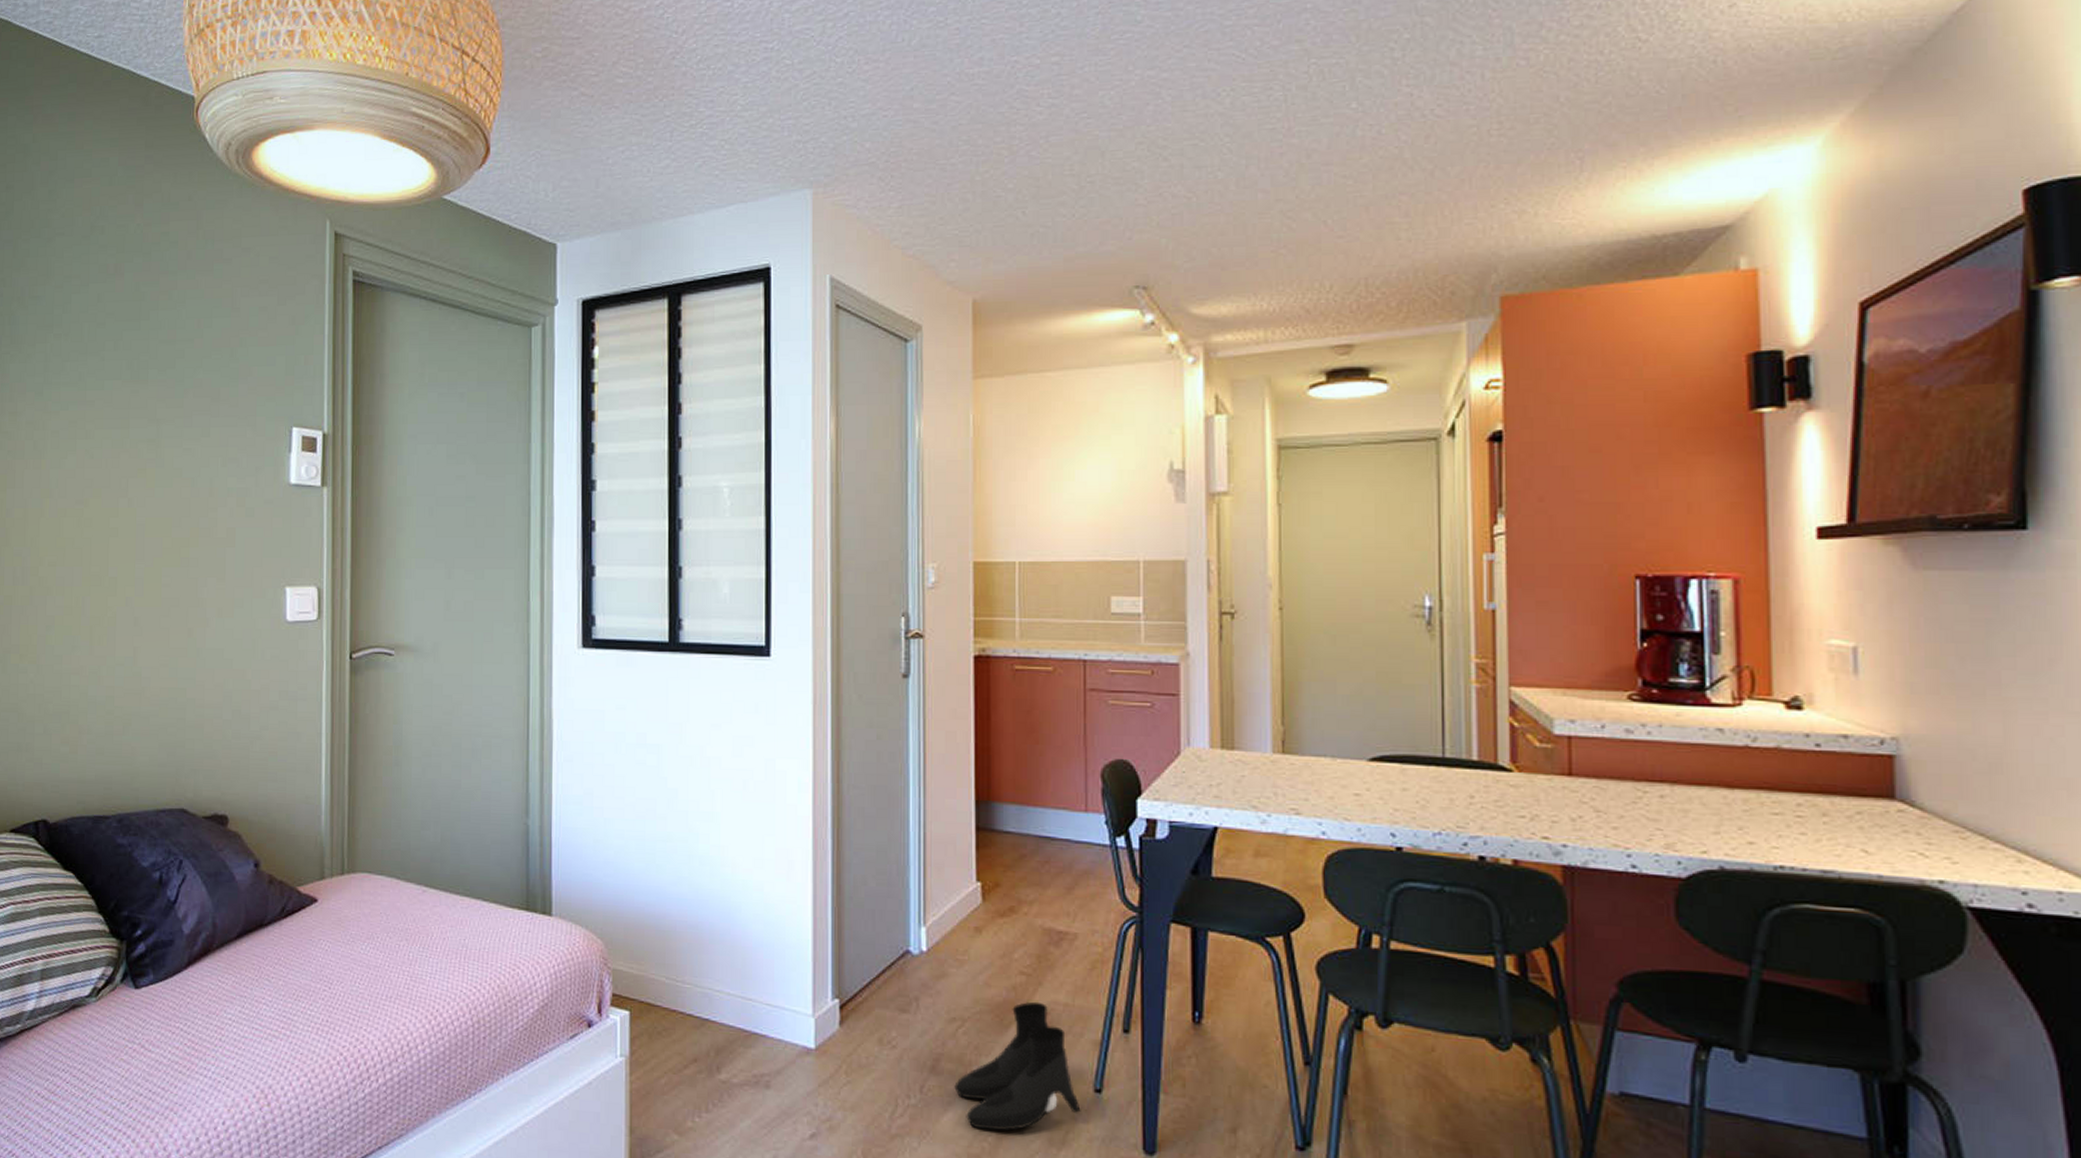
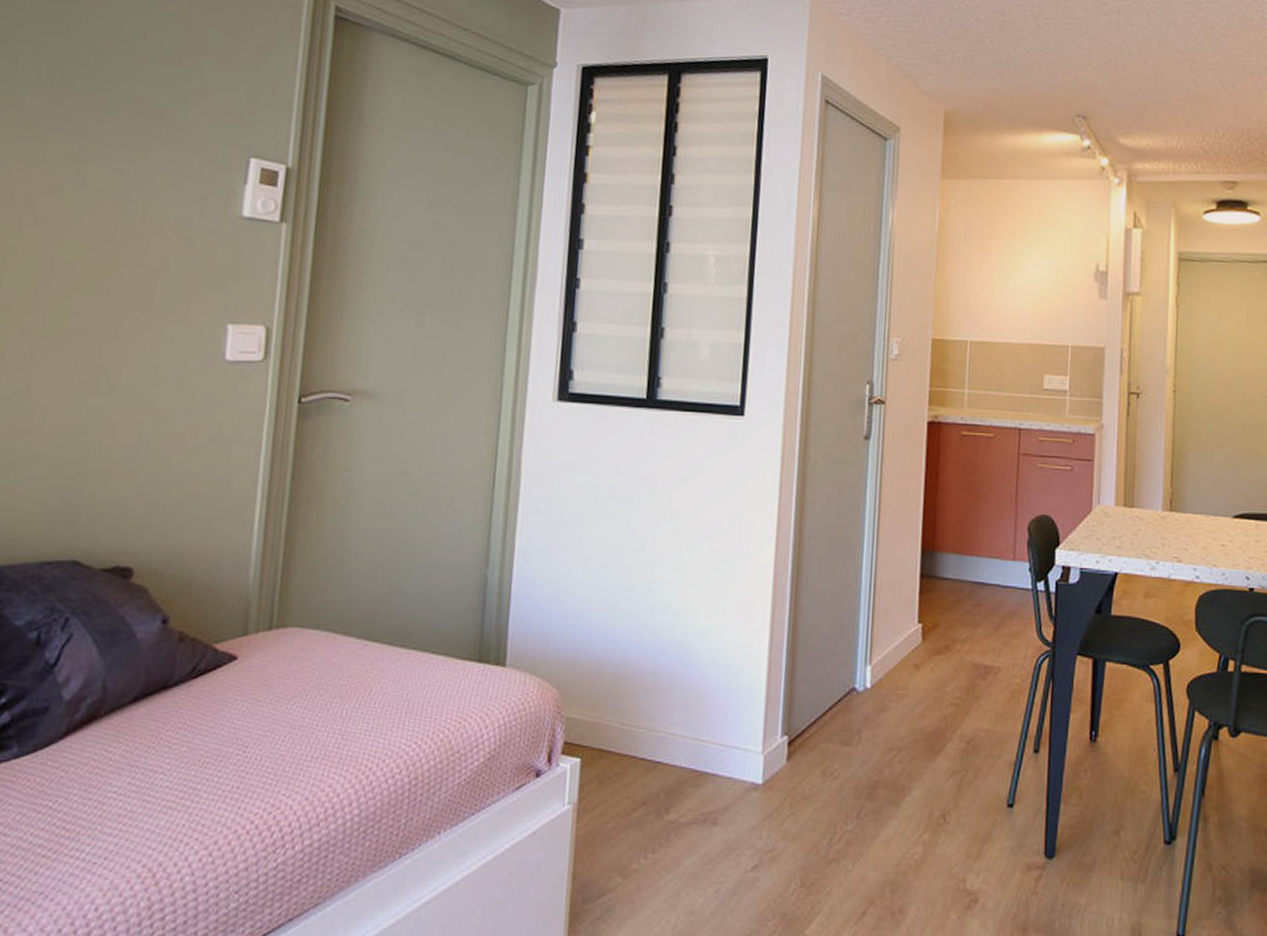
boots: present [954,1001,1081,1131] -> none [887,729,995,848]

